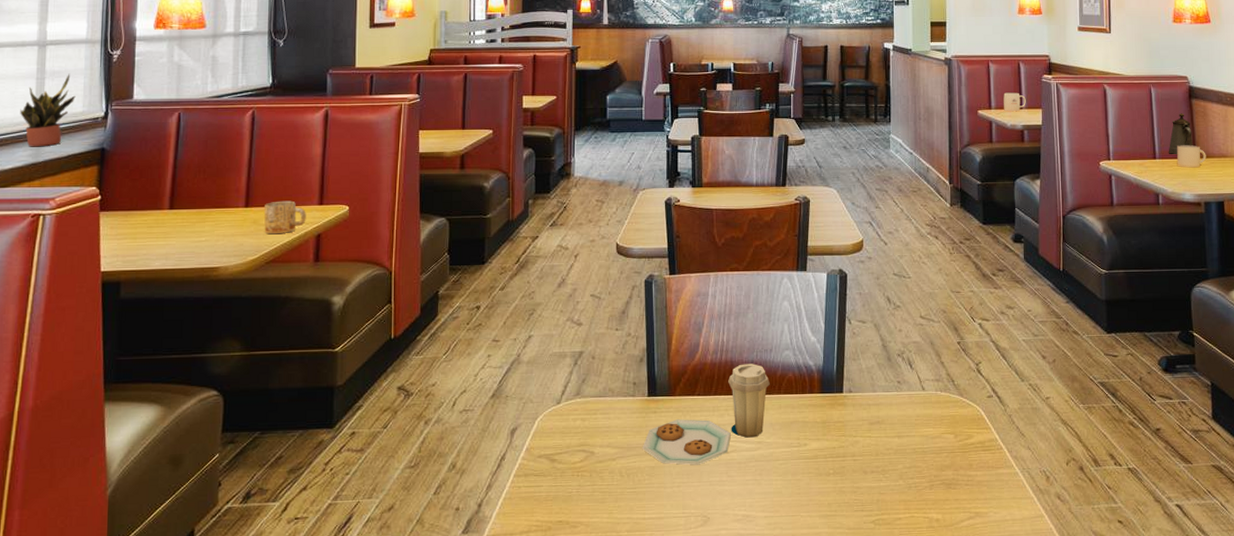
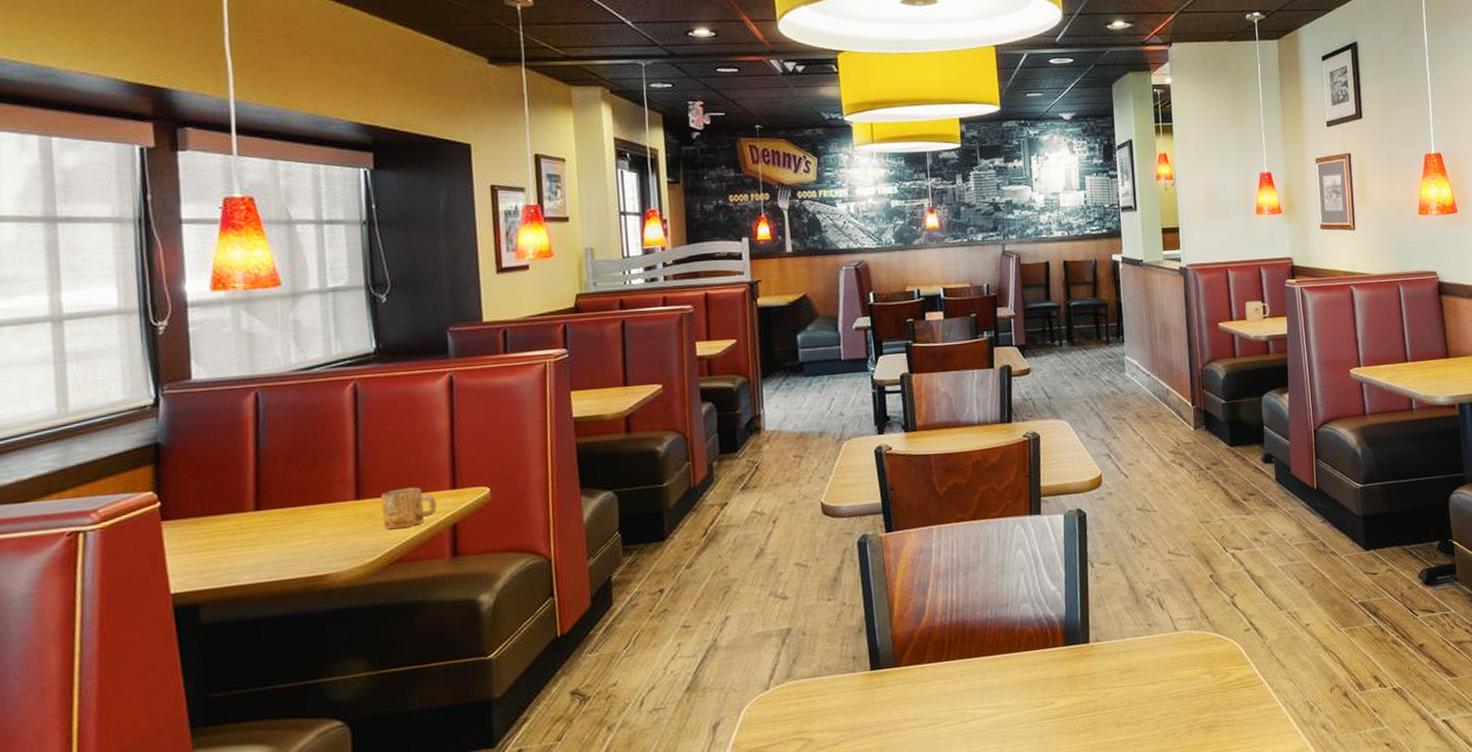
potted plant: present [20,73,76,147] -> none [35,353,112,450]
plate: present [642,363,770,465] -> none [868,621,1008,742]
coffee pot: present [1168,113,1194,155] -> none [1419,311,1445,356]
mug: present [1176,145,1206,168] -> none [1428,344,1459,370]

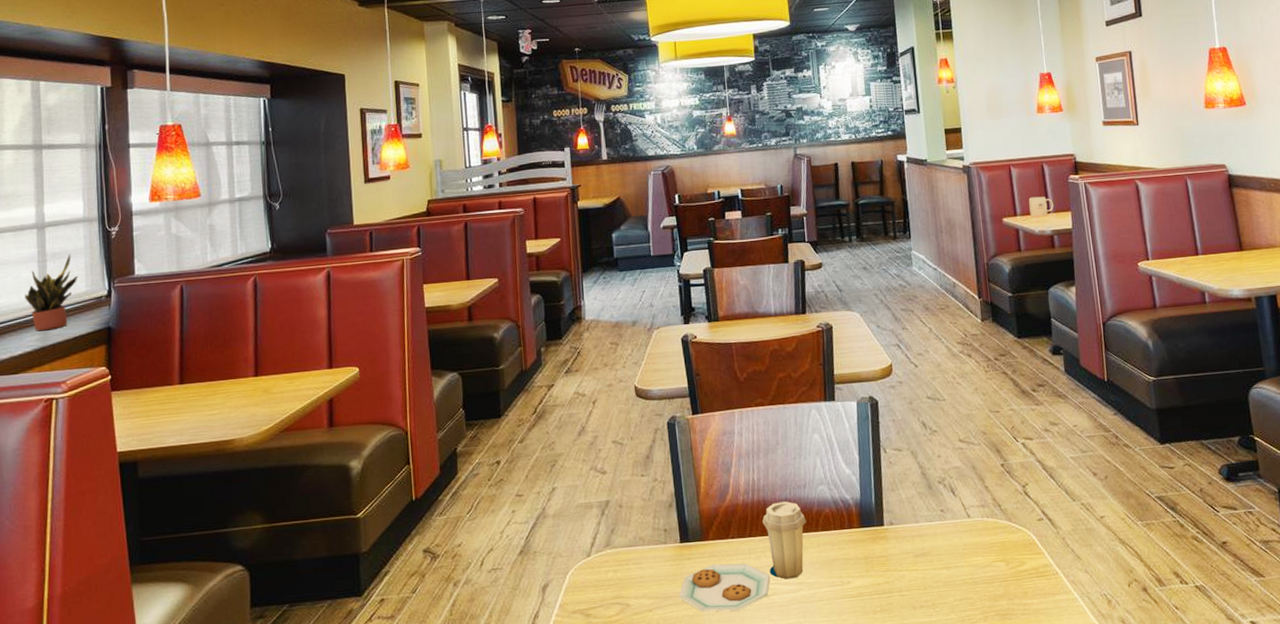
potted plant: none [35,353,112,450] -> present [25,254,78,332]
mug: present [380,487,437,530] -> none [273,366,317,402]
plate: none [868,621,1008,742] -> present [678,501,806,612]

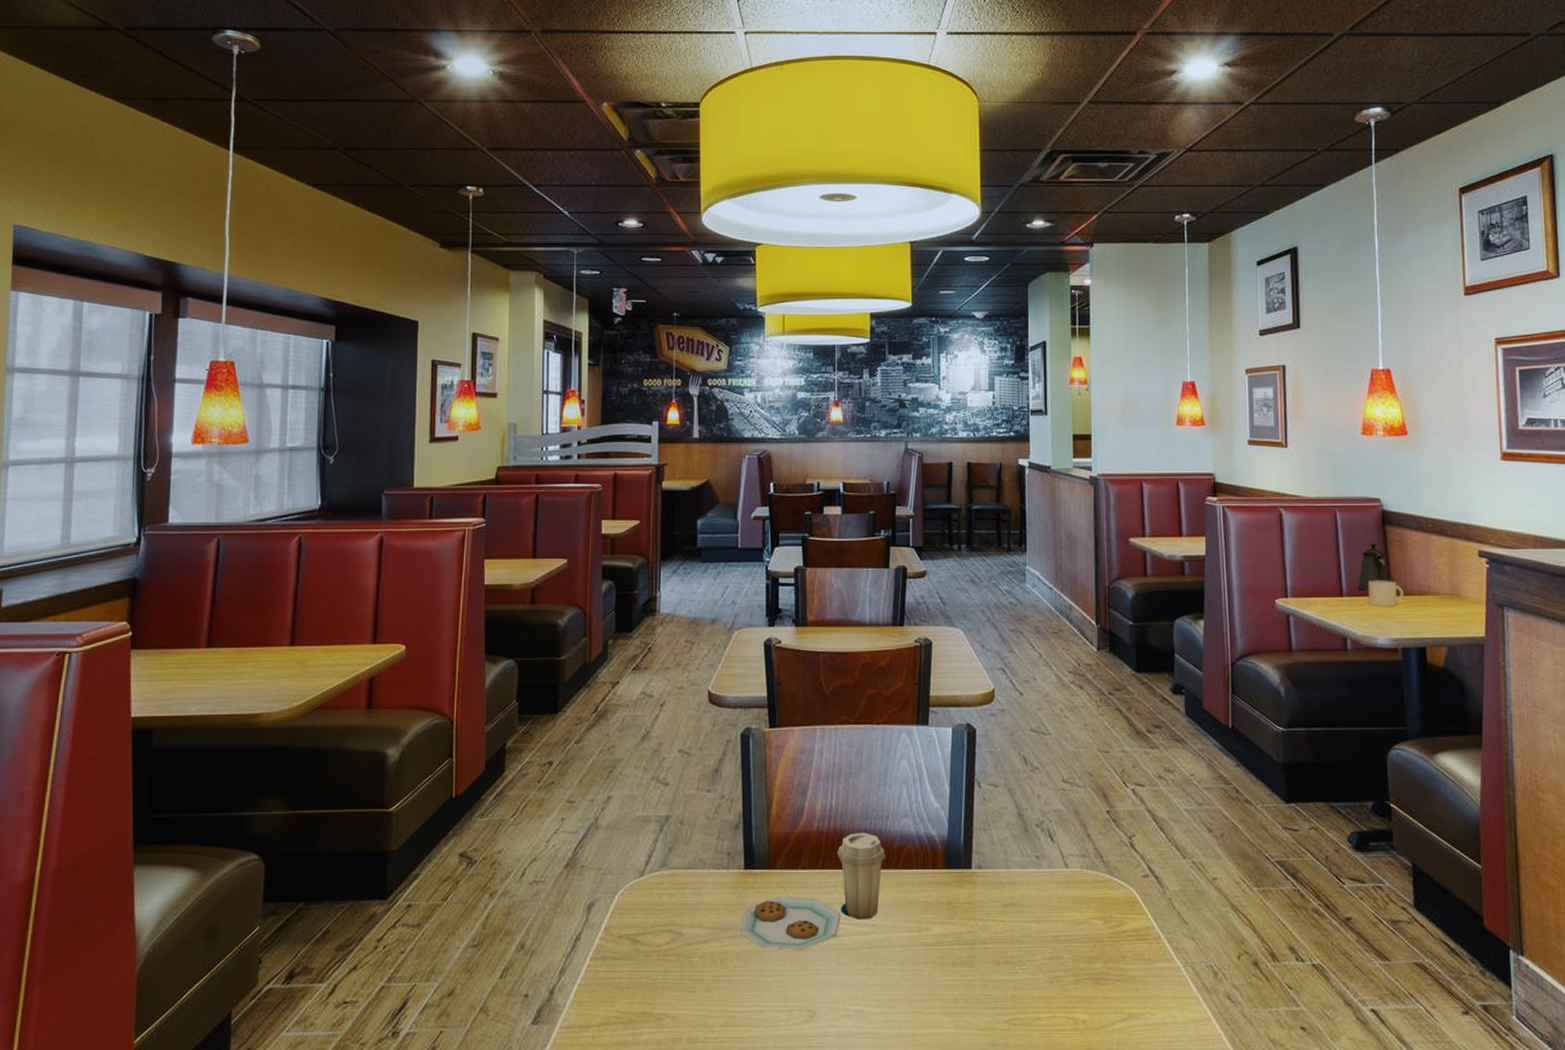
potted plant: present [25,254,78,332] -> none [45,494,106,577]
mug: present [1028,196,1054,218] -> none [1160,517,1186,540]
coffee pot: none [1211,204,1238,249] -> present [1357,542,1388,592]
mug: none [1220,237,1253,263] -> present [1368,580,1404,607]

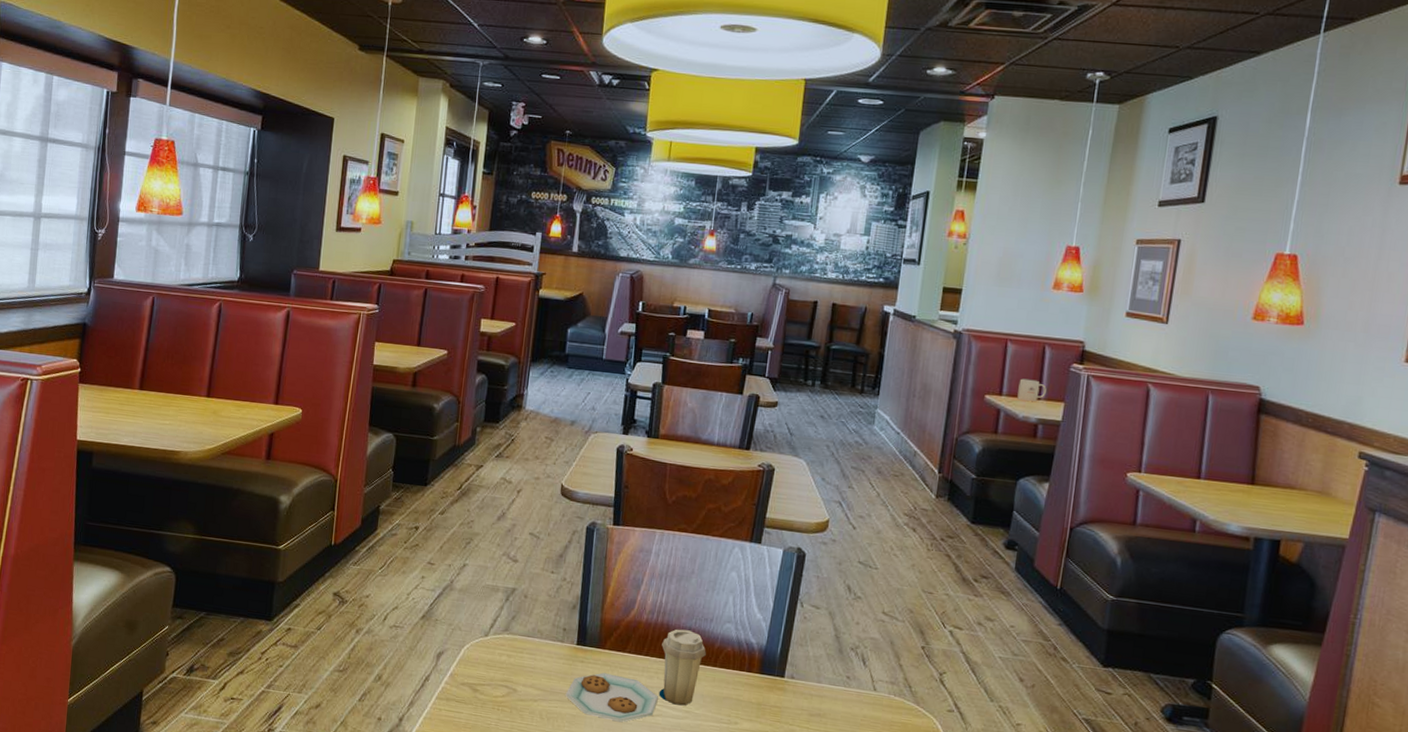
mug: none [1160,517,1186,540] -> present [1017,378,1047,403]
coffee pot: present [1357,542,1388,592] -> none [1217,429,1254,478]
mug: present [1368,580,1404,607] -> none [1226,467,1268,497]

